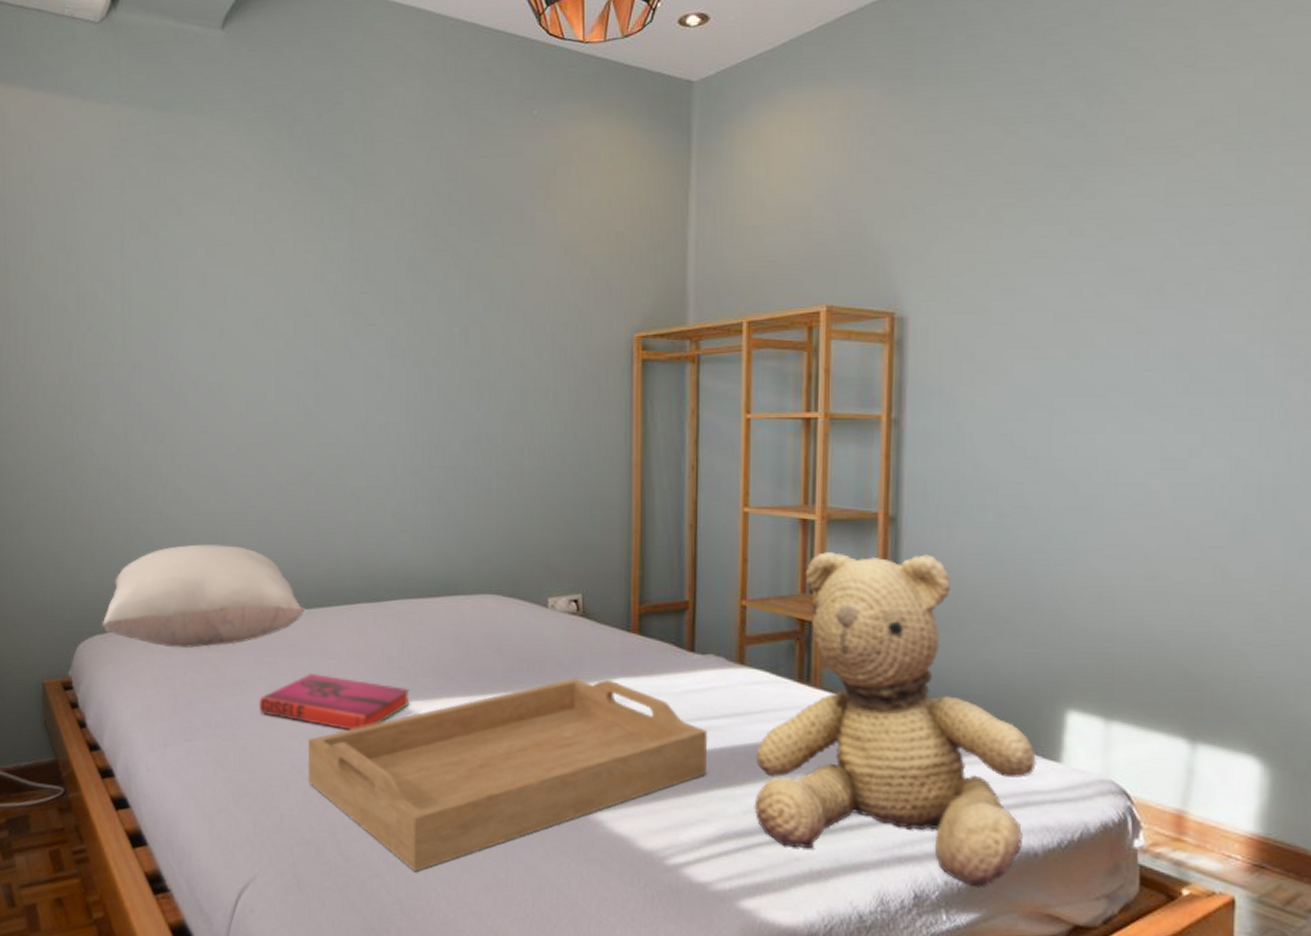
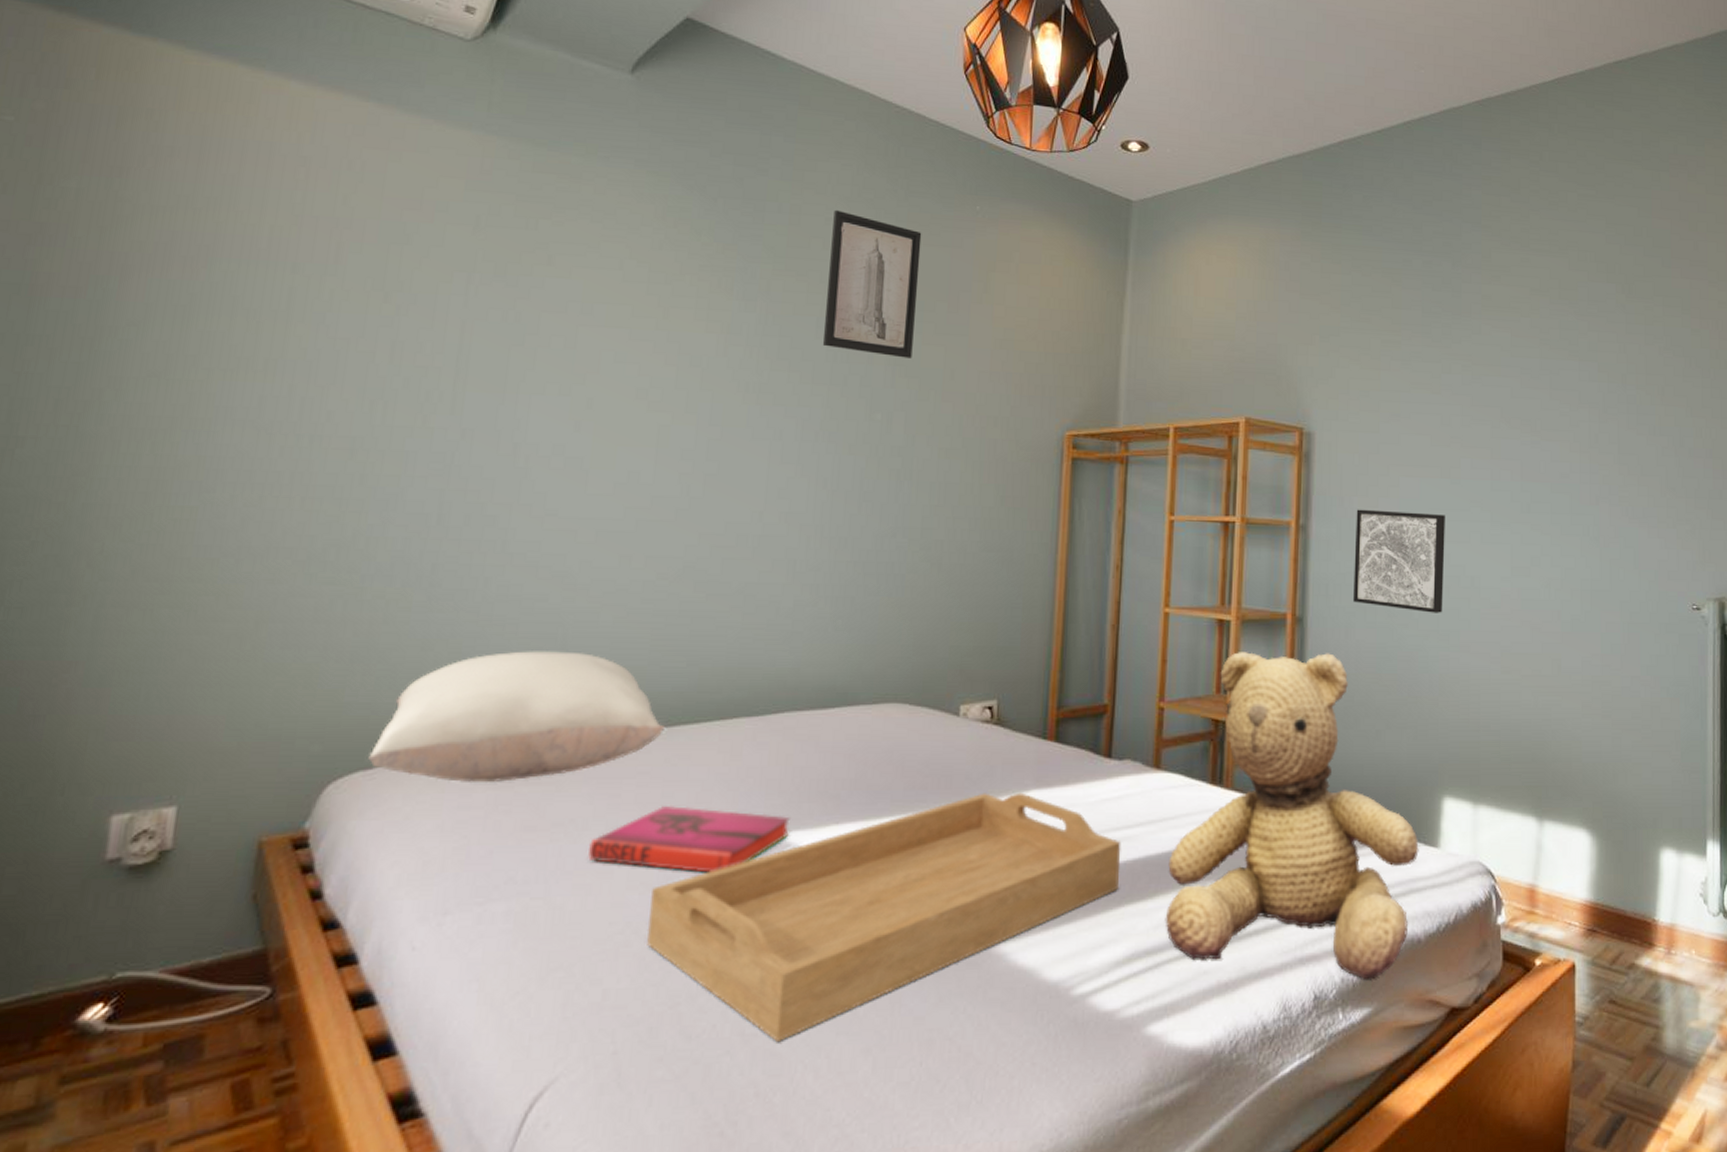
wall art: none [402,133,484,272] -> present [822,209,922,359]
wall art: none [956,399,1073,512] -> present [1353,509,1445,613]

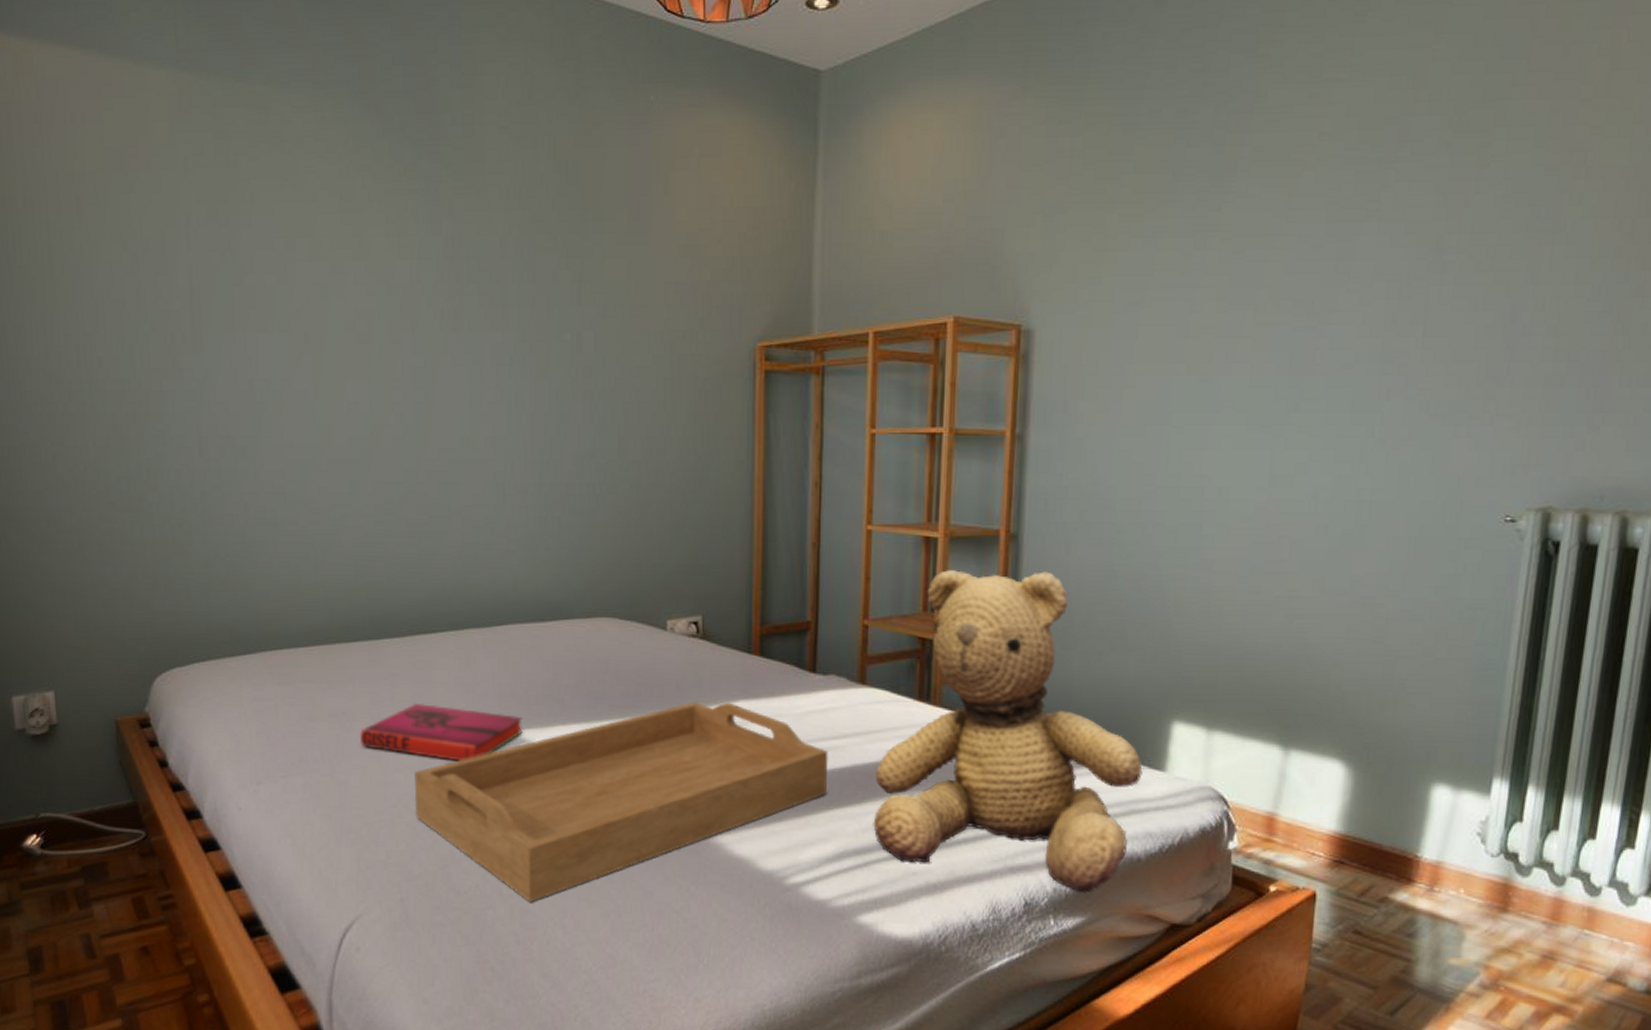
pillow: present [368,651,666,782] -> none [181,568,409,679]
wall art: present [822,209,922,359] -> none [506,115,597,273]
wall art: present [1353,509,1445,613] -> none [1076,415,1190,528]

